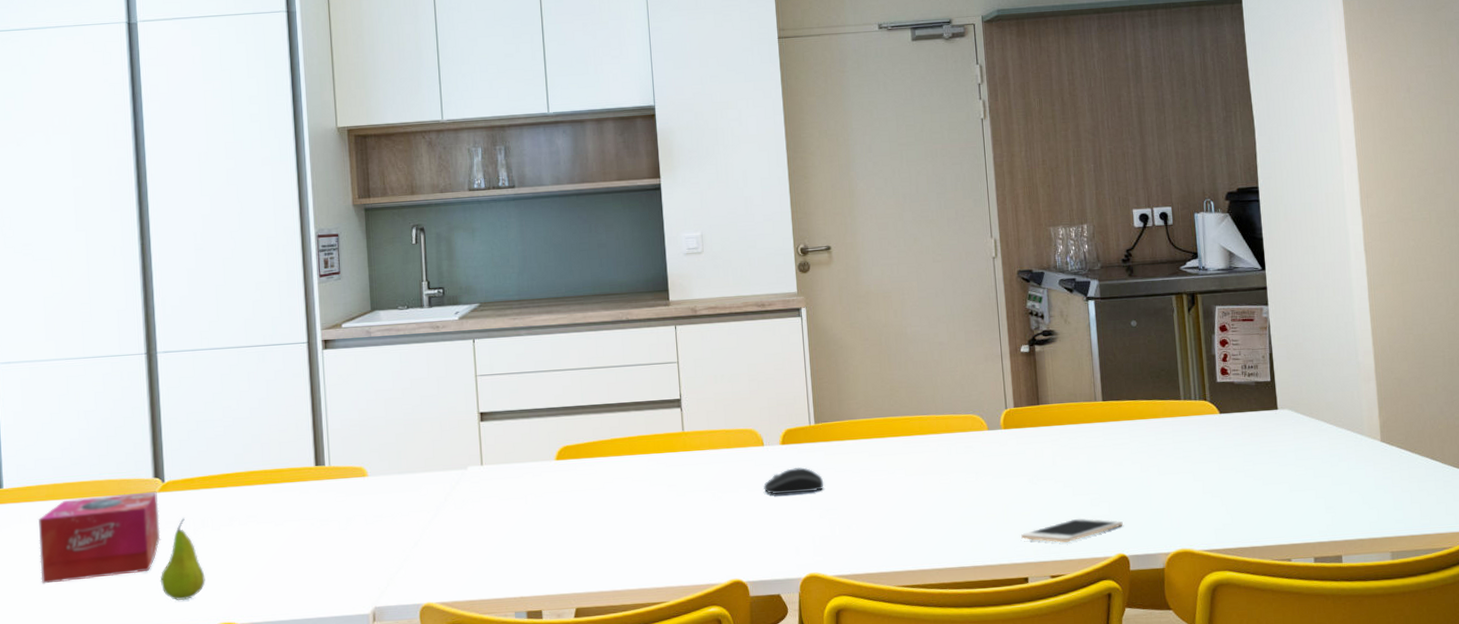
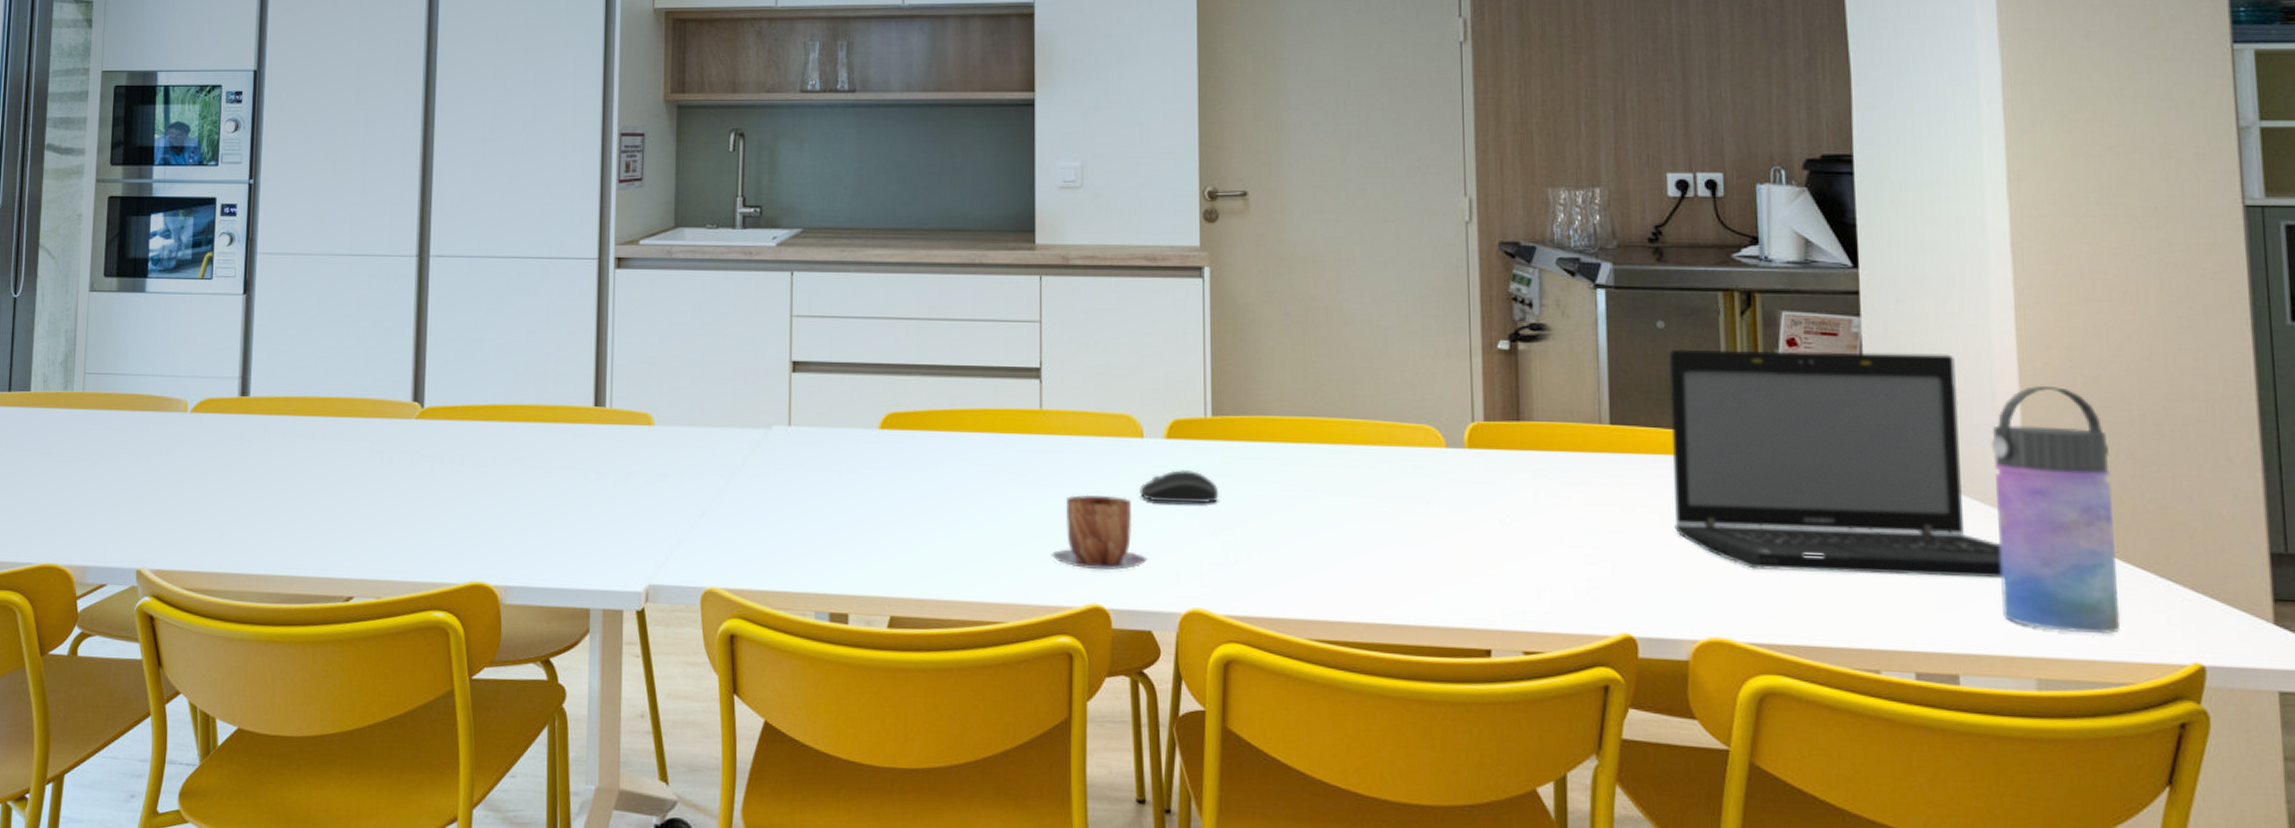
tissue box: present [39,491,161,584] -> none [279,416,415,512]
fruit: present [160,517,205,601] -> none [408,451,459,550]
mug: none [699,493,773,553] -> present [1051,494,1147,570]
cell phone: present [1021,518,1123,543] -> none [1485,578,1631,609]
laptop: none [1140,327,1367,496] -> present [1668,350,2003,579]
water bottle: none [1356,344,1442,517] -> present [1990,385,2121,635]

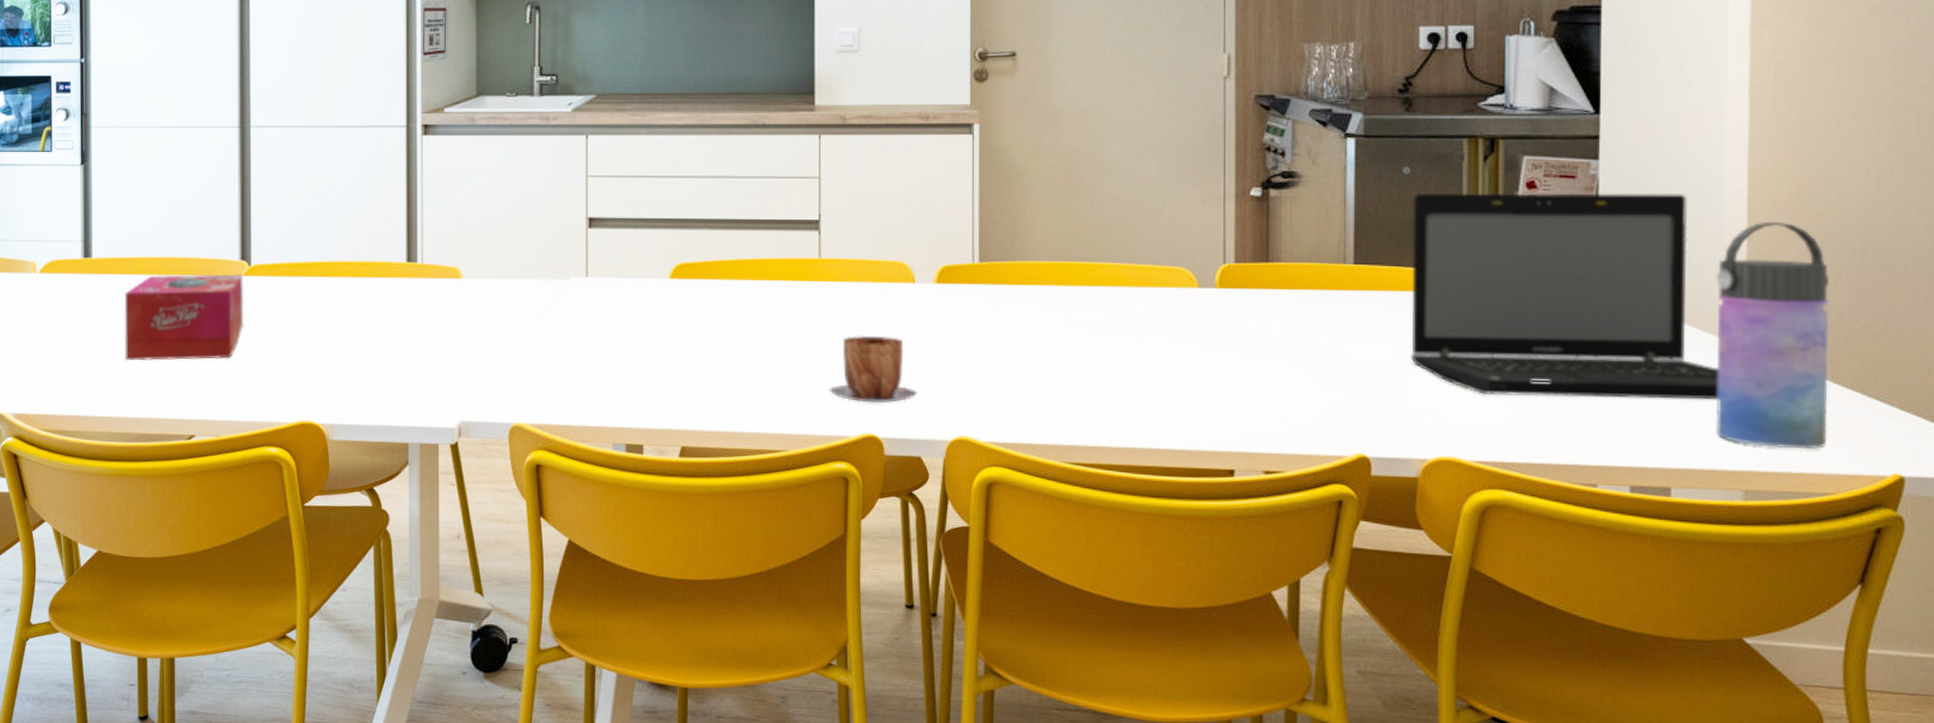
tissue box: none [279,416,415,512] -> present [124,274,244,361]
computer mouse: present [1140,469,1219,504] -> none [911,311,985,342]

